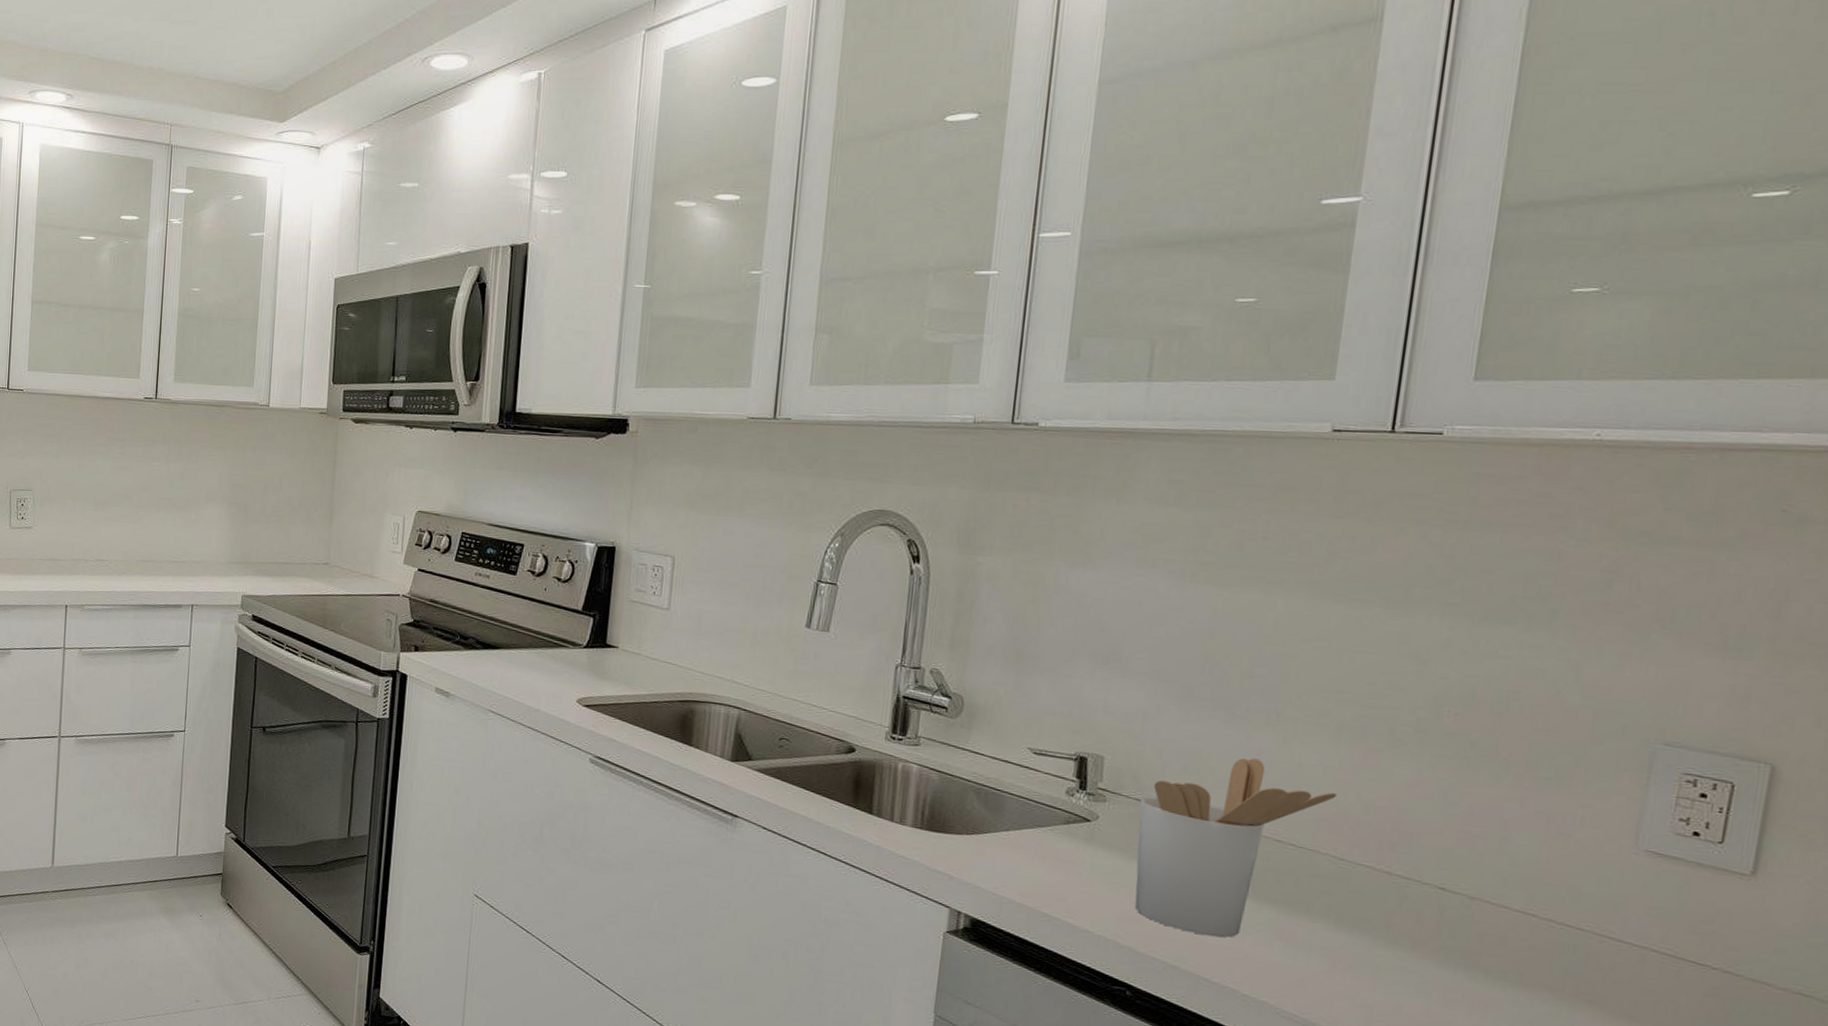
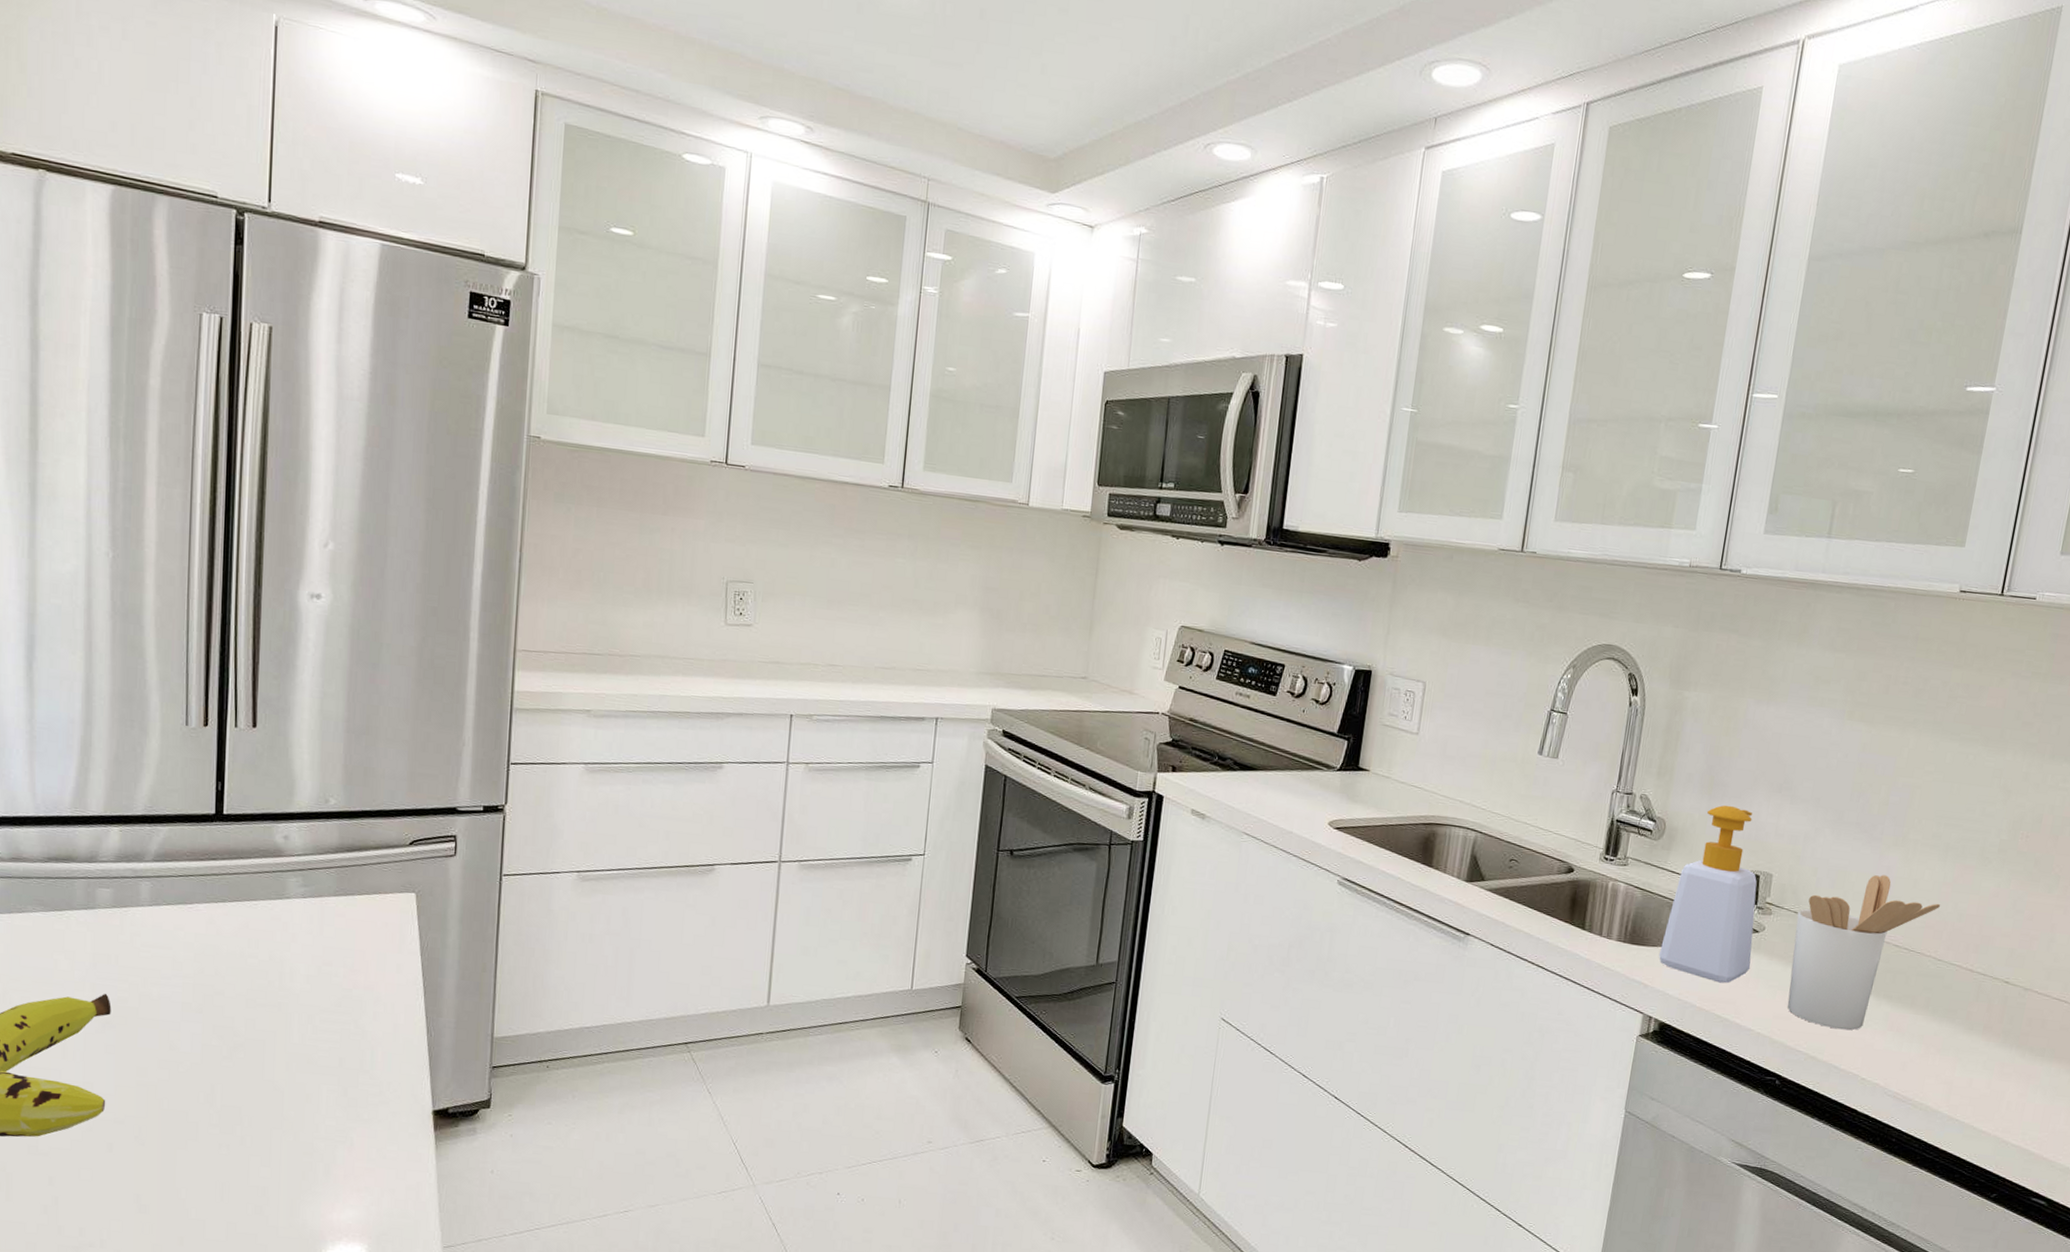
soap bottle: none [965,679,1085,878] -> present [1659,805,1757,984]

